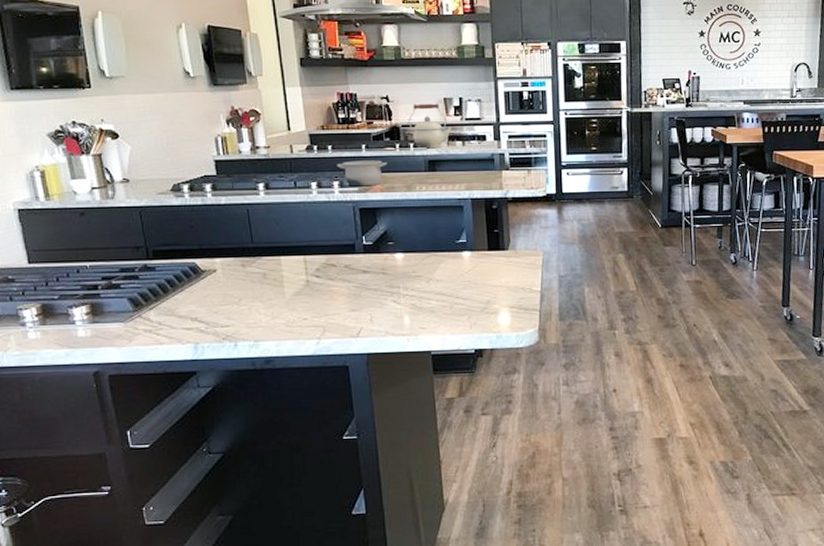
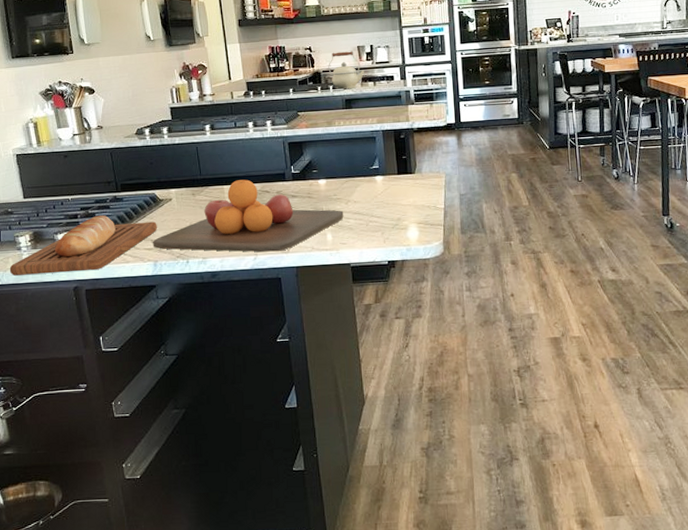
bread loaf: none [11,287,198,357] -> present [9,215,157,276]
chopping board: none [193,250,424,336] -> present [153,179,344,252]
cooking pot: present [337,160,388,187] -> none [269,101,312,125]

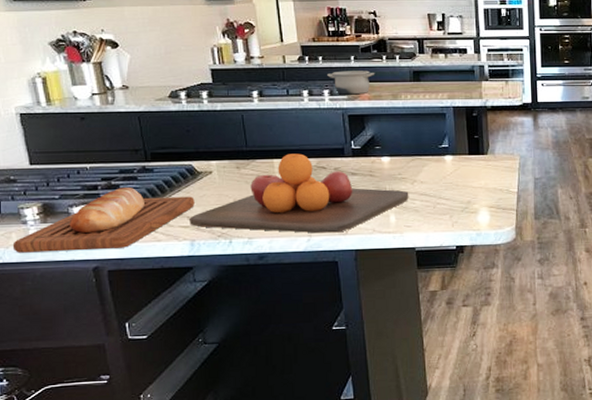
cooking pot: none [269,101,312,125] -> present [327,70,375,95]
kettle: present [328,51,365,90] -> none [394,19,436,60]

